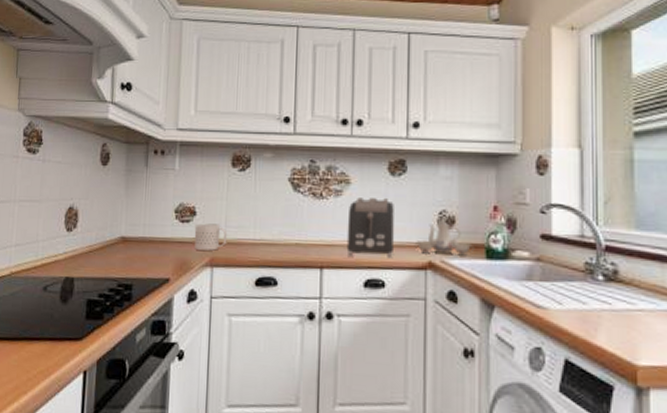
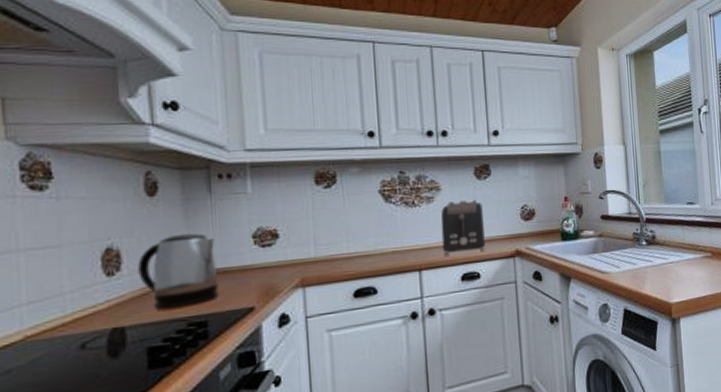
kettle: none [88,201,145,269] -> present [138,233,219,310]
mug: present [193,223,228,252] -> none [278,243,318,274]
tea set: present [414,219,475,256] -> none [502,213,552,244]

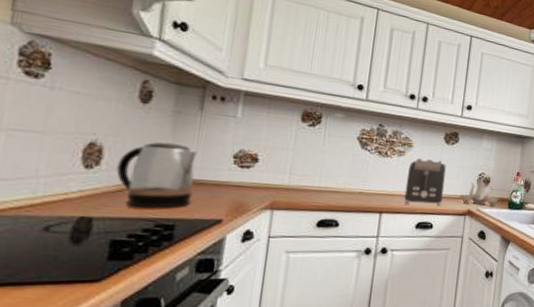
tea set: none [502,213,552,244] -> present [458,180,501,206]

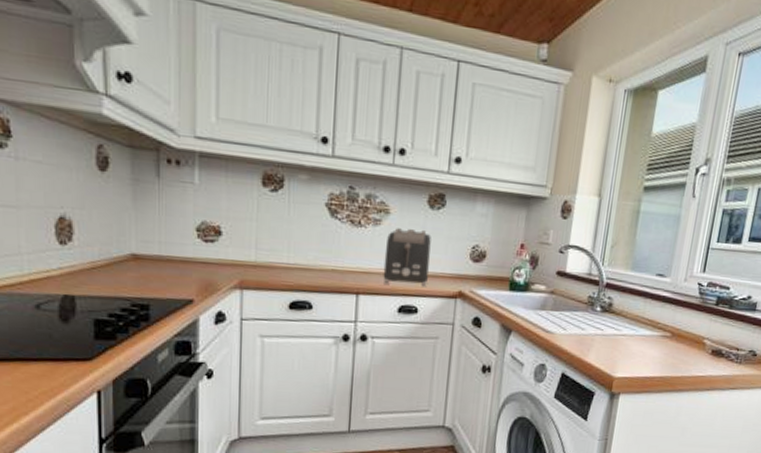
kettle: present [116,141,197,209] -> none [88,214,162,288]
tea set: present [458,180,501,206] -> none [447,254,501,287]

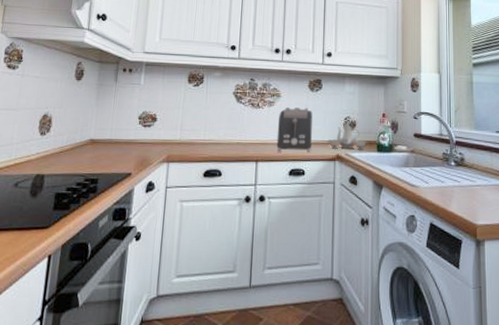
tea set: none [447,254,501,287] -> present [326,123,369,150]

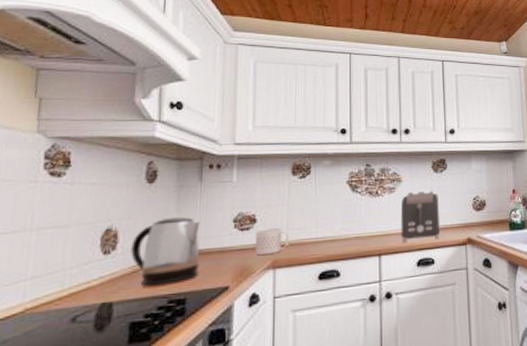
kettle: none [60,110,113,166] -> present [131,216,200,287]
mug: none [153,127,182,150] -> present [254,228,290,256]
tea set: present [326,123,369,150] -> none [456,204,501,232]

